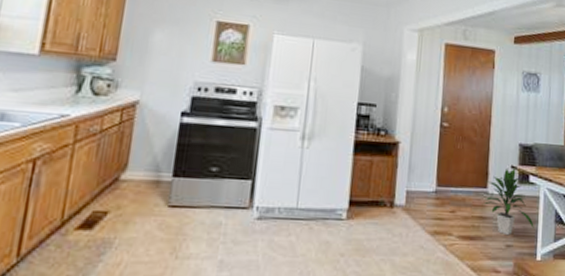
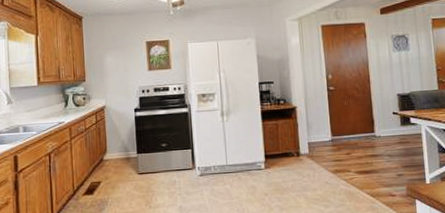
indoor plant: present [482,168,534,236] -> none [372,114,420,167]

